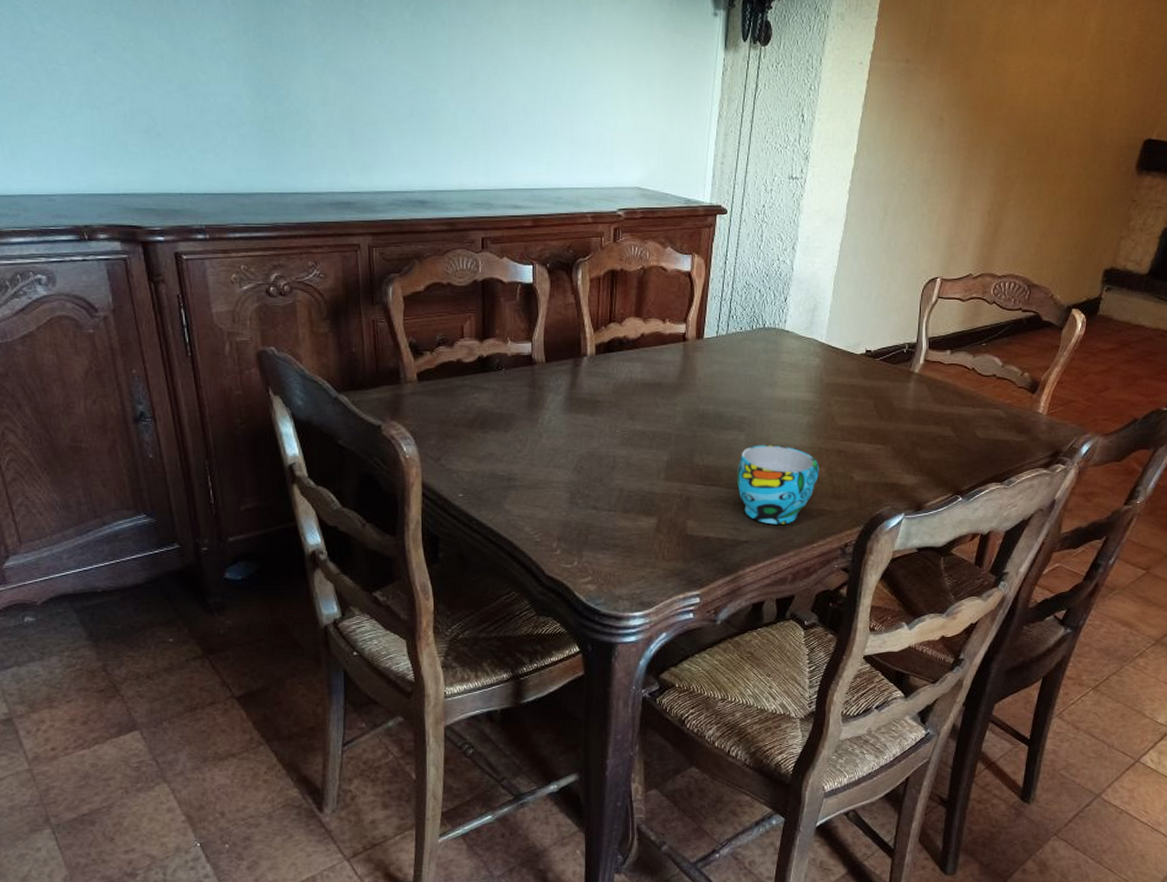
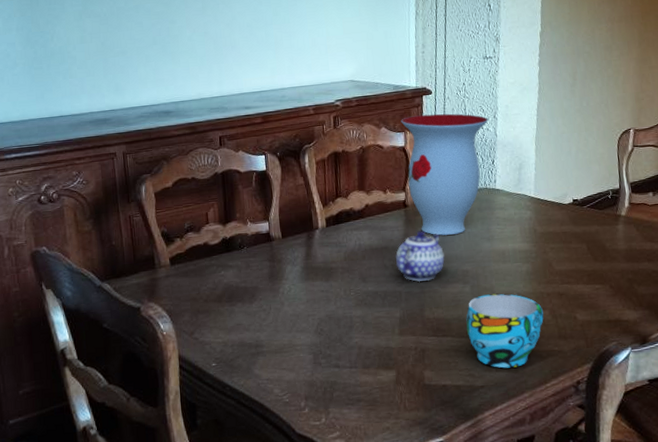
teapot: none [668,367,721,425] -> present [395,230,445,283]
vase: none [689,237,786,376] -> present [401,113,489,236]

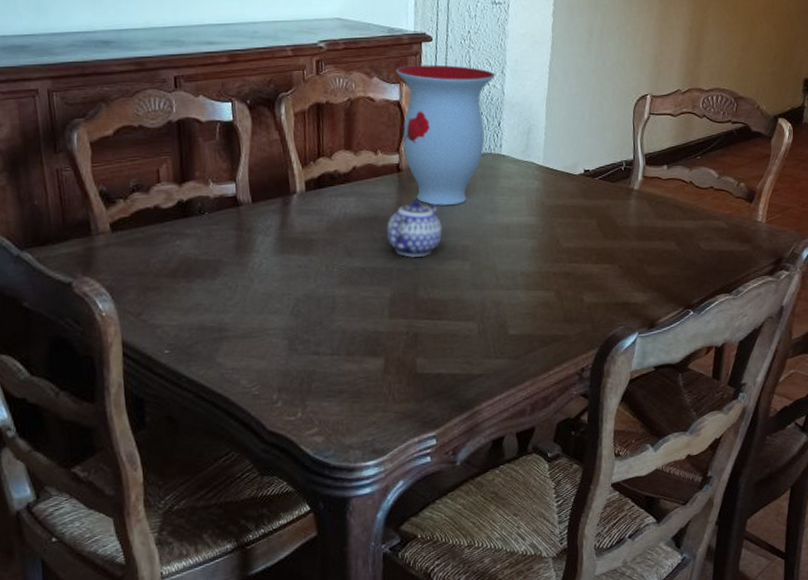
cup: present [466,293,544,369] -> none [464,272,549,355]

